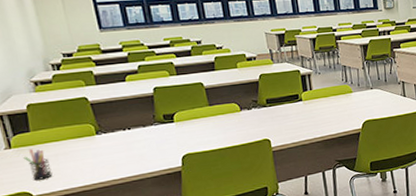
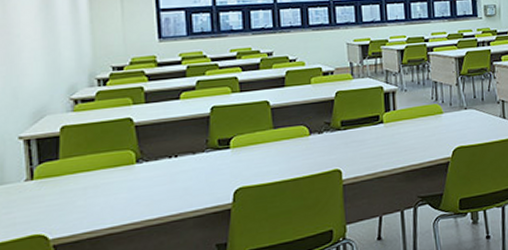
pen holder: present [23,149,53,181] -> none [45,181,76,220]

